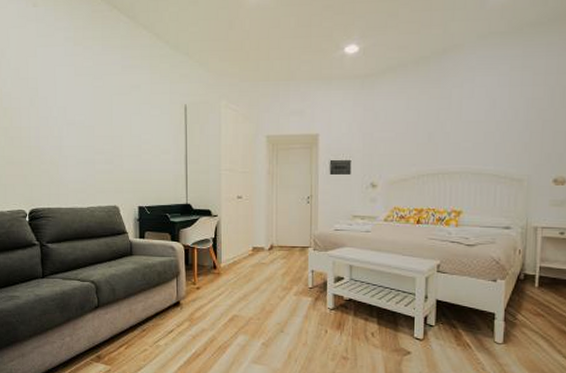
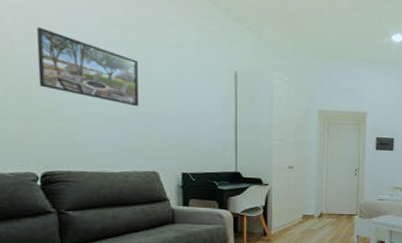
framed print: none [27,85,103,146] -> present [37,27,139,107]

